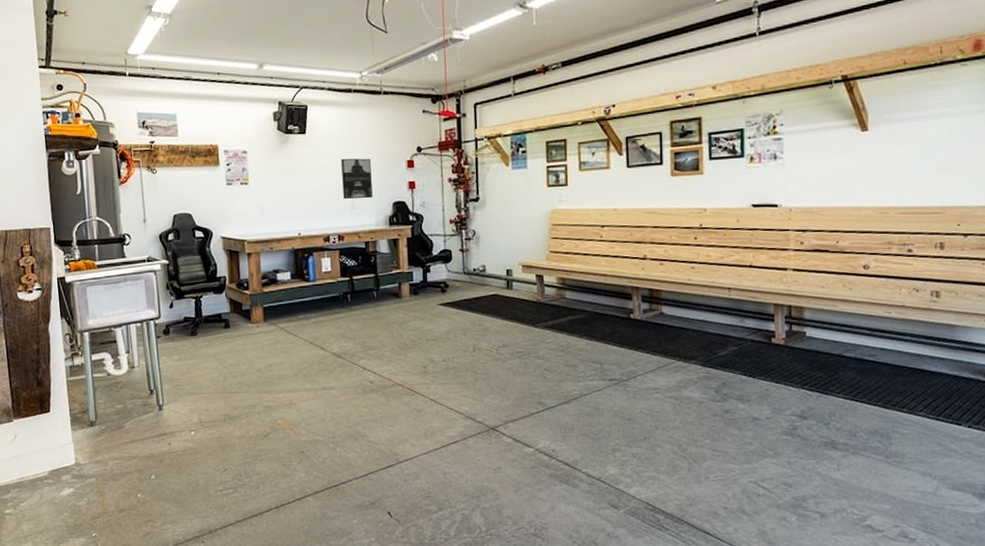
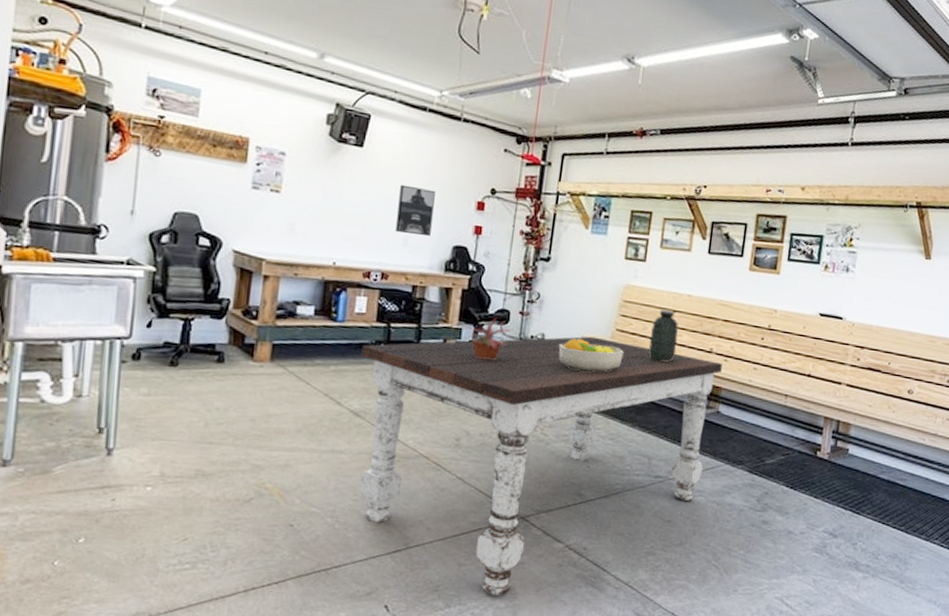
dining table: none [333,261,659,497] -> present [361,336,722,596]
potted plant: none [414,256,457,296] -> present [462,315,514,361]
fruit bowl: none [499,265,561,294] -> present [558,339,624,373]
water jug: none [583,226,611,276] -> present [648,309,679,363]

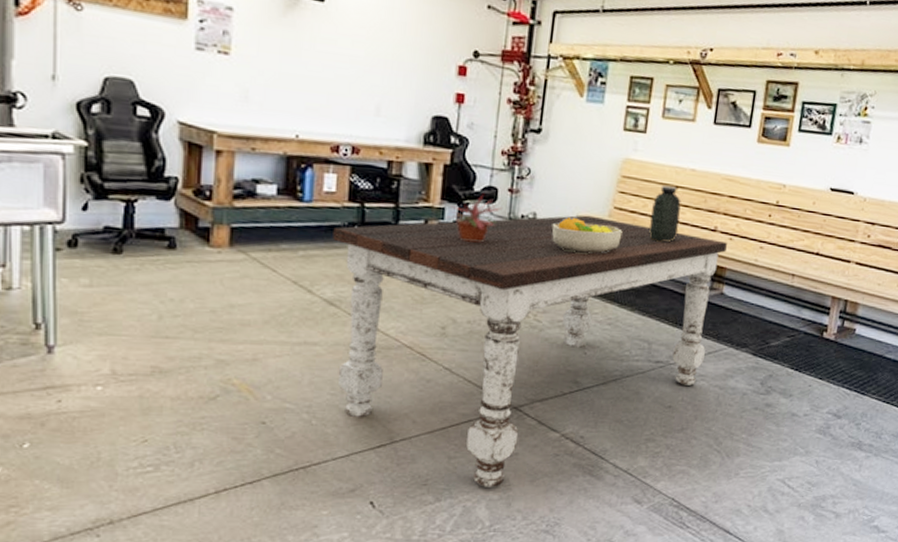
wall art: present [396,184,435,237] -> none [366,45,410,106]

